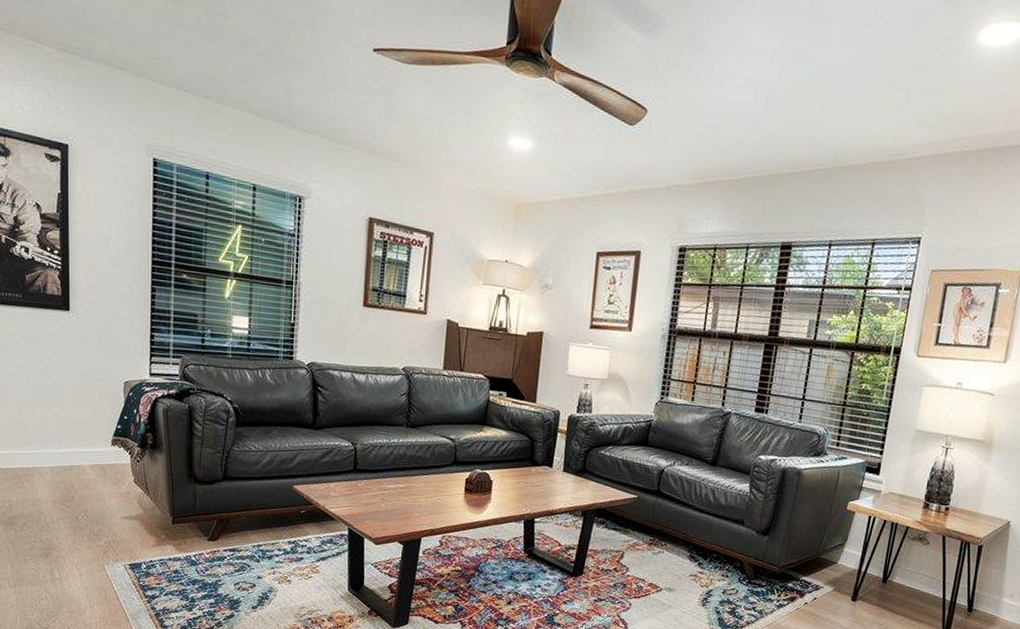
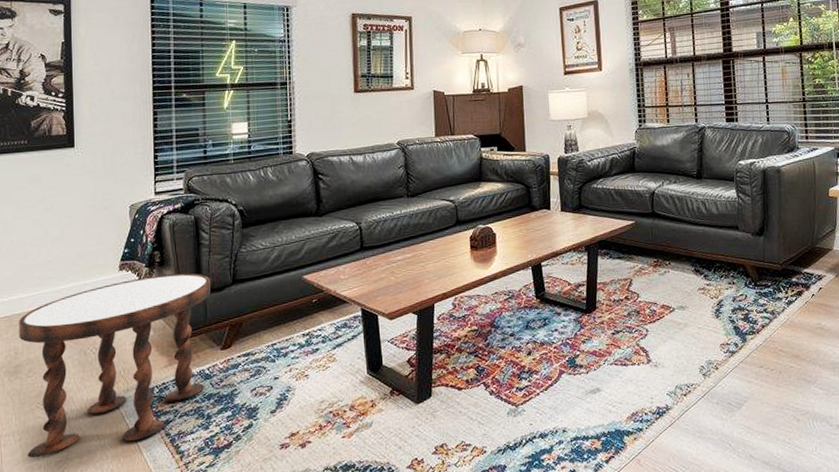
side table: none [13,456,201,608] -> present [19,273,211,458]

